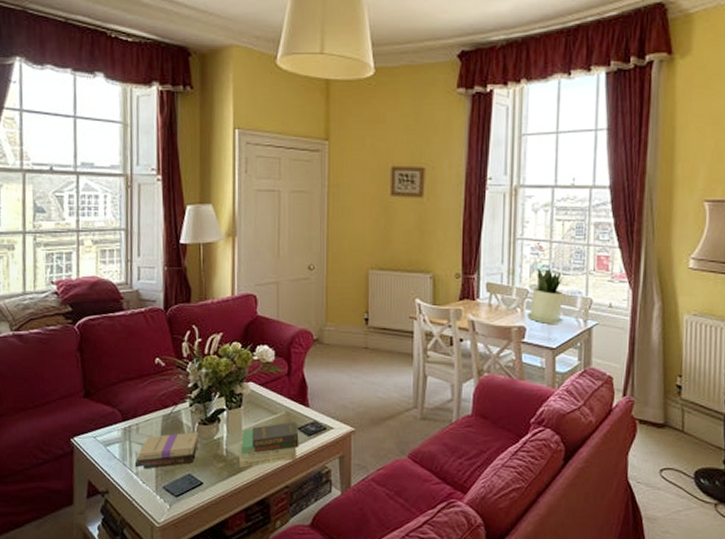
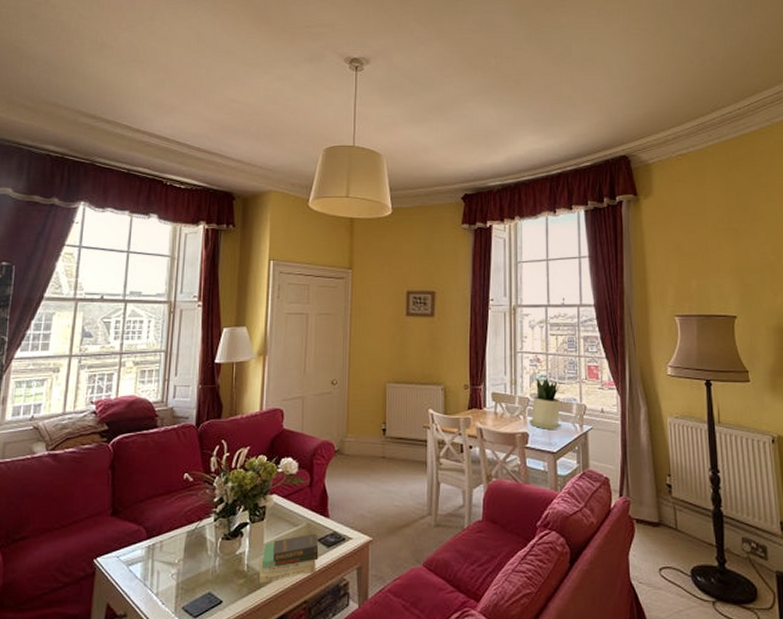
books: present [134,432,199,470] -> none [155,547,222,589]

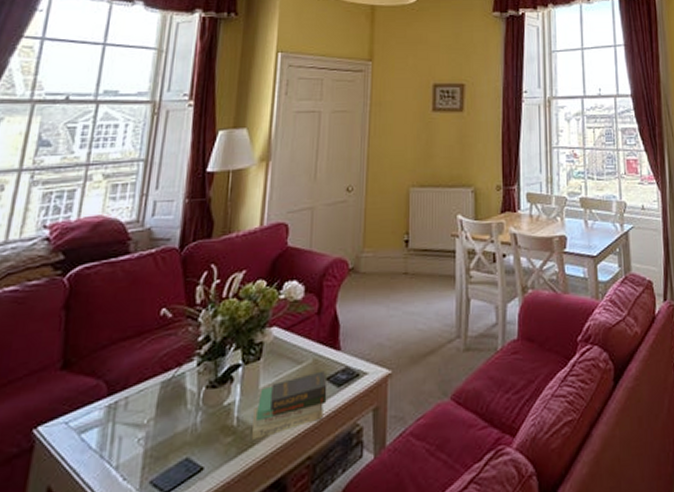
planter: present [529,378,562,429] -> none [566,174,601,231]

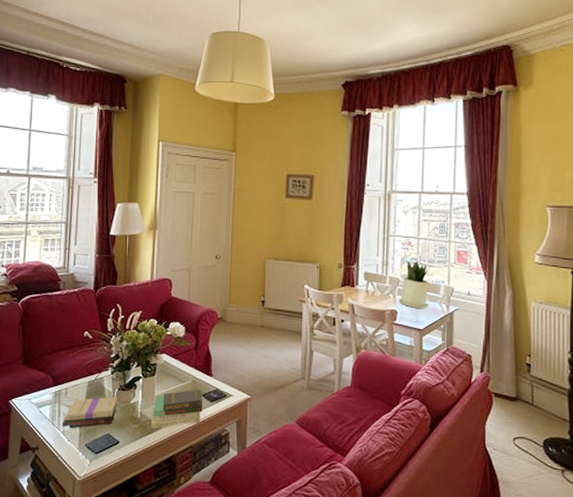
books: none [115,398,206,460] -> present [62,396,118,429]
planter: none [566,174,601,231] -> present [398,260,430,309]

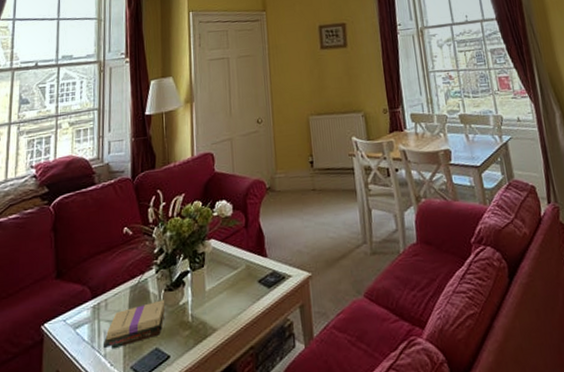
books: present [151,389,203,429] -> none [203,274,261,333]
planter: present [398,260,430,309] -> none [449,93,482,145]

